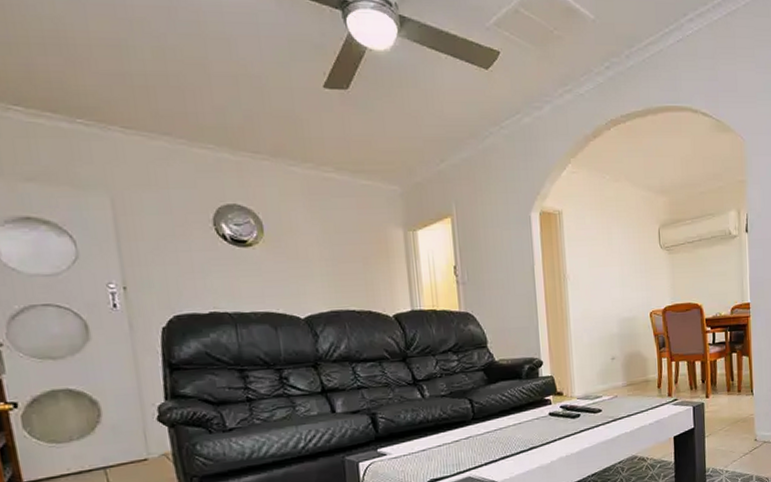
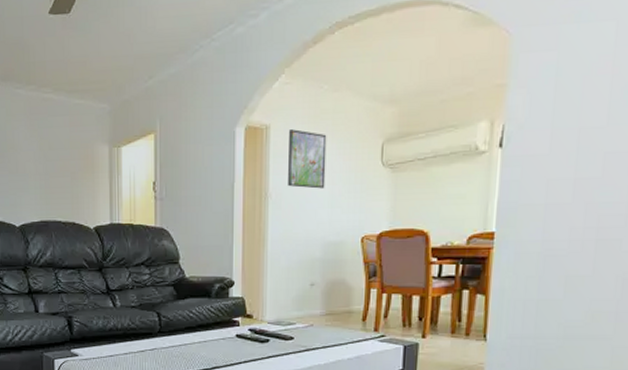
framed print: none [580,215,616,270] -> present [288,129,327,189]

